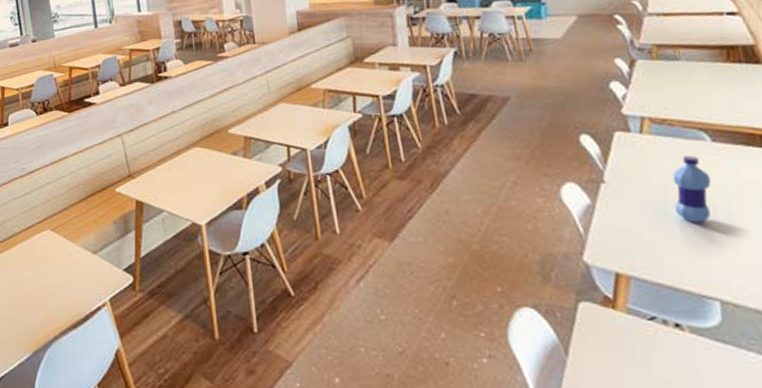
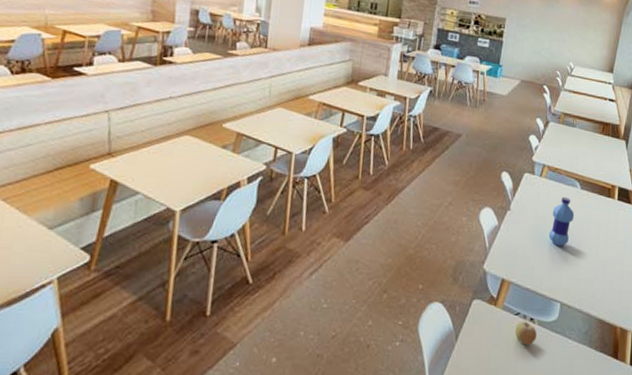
fruit: none [653,328,692,361] -> present [515,321,537,346]

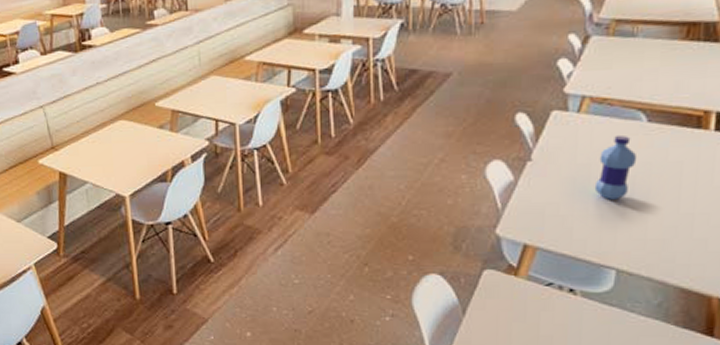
fruit: present [515,321,537,346] -> none [546,292,580,321]

